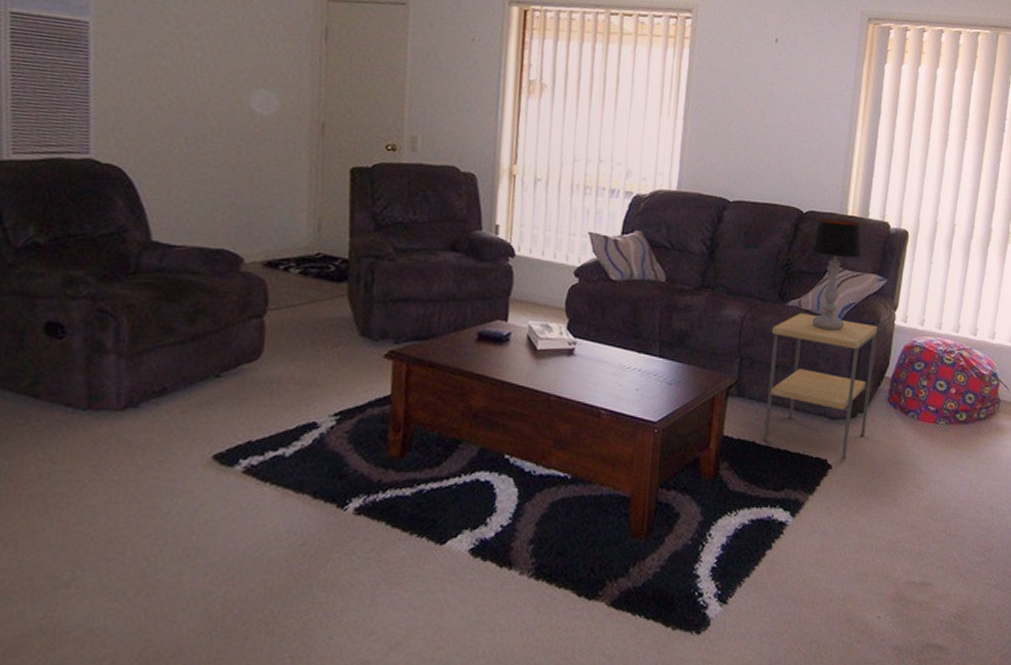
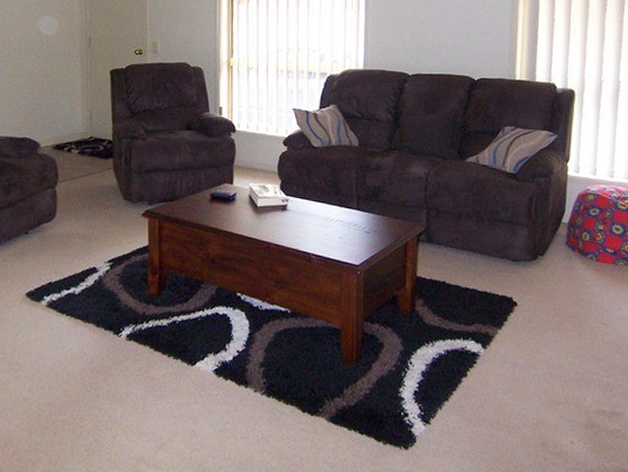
side table: present [763,313,878,461] -> none [453,168,552,299]
table lamp: present [809,218,863,331] -> none [483,84,533,183]

